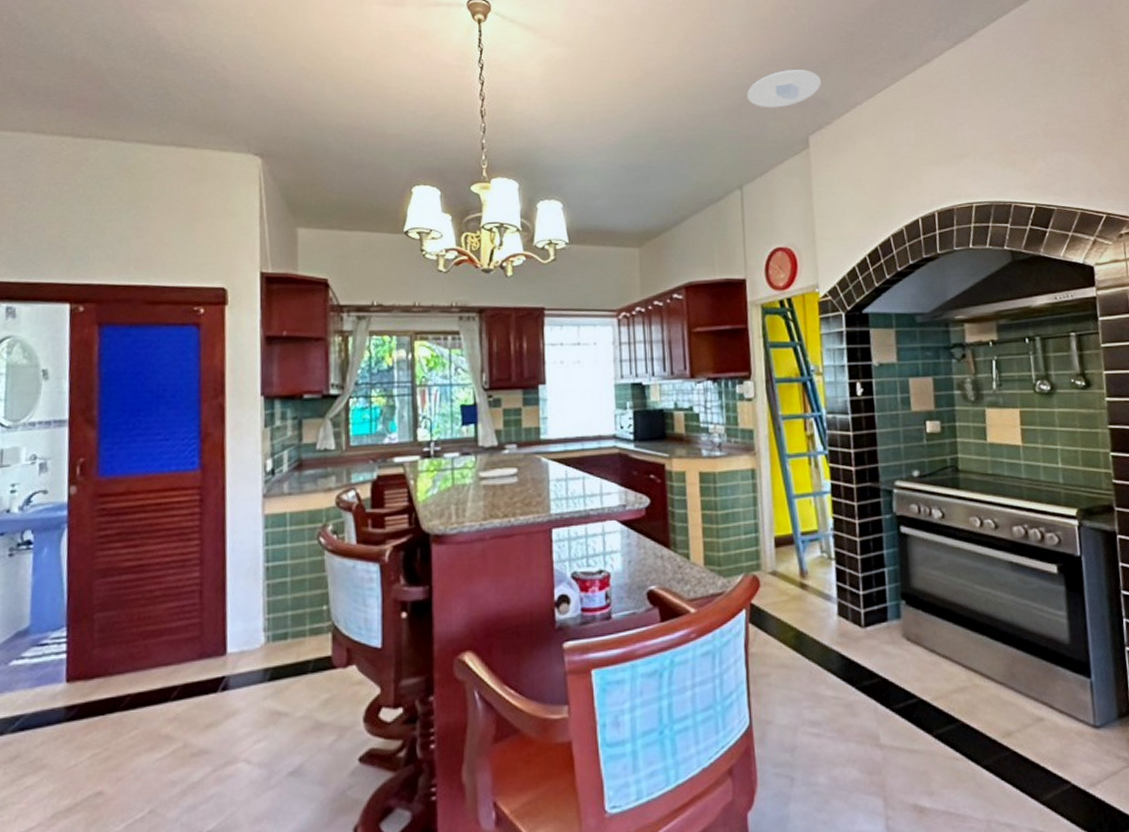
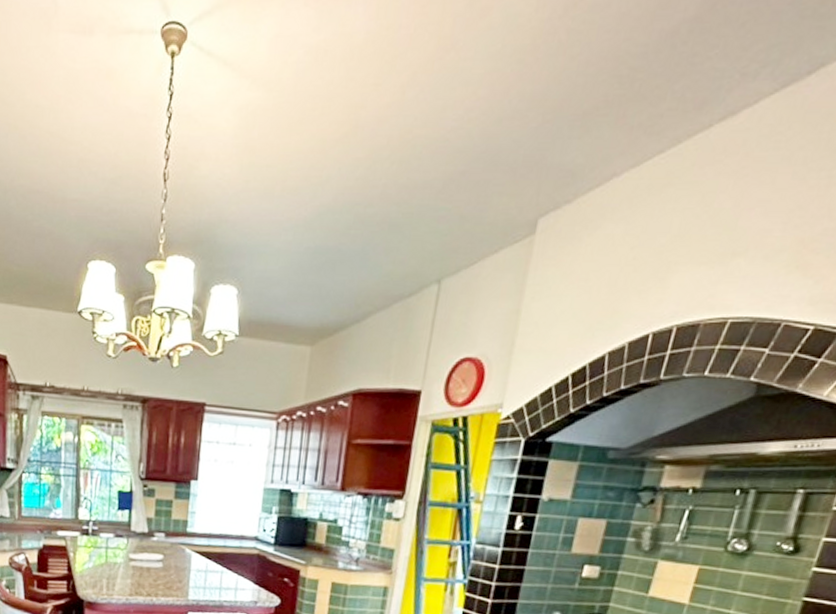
recessed light: present [747,70,821,108] -> none [473,124,575,178]

